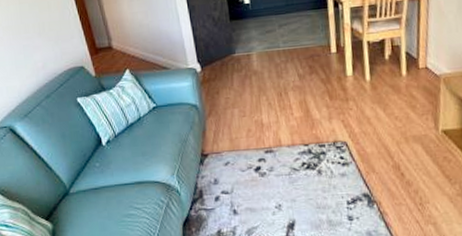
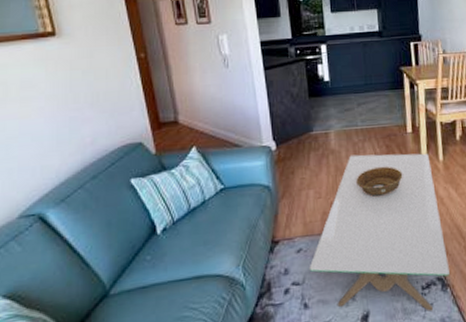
coffee table: none [236,73,377,225] -> present [309,153,450,312]
decorative bowl: none [279,86,327,117] -> present [356,166,403,198]

